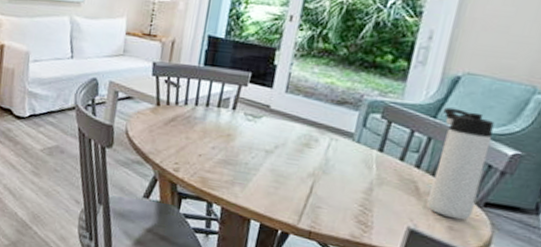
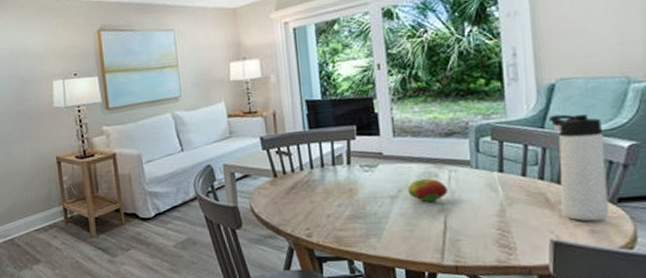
fruit: none [284,139,325,166] -> present [407,178,449,203]

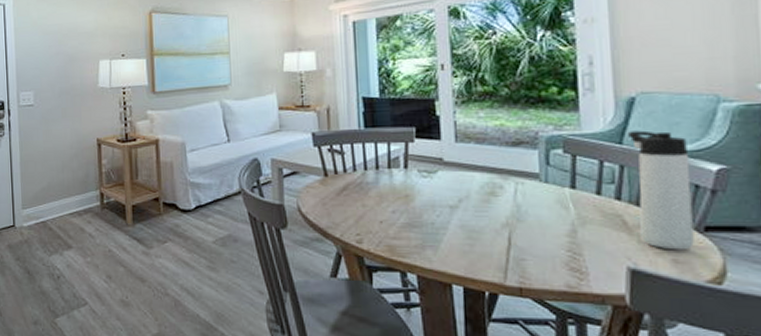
fruit: present [407,178,449,203] -> none [469,189,514,216]

